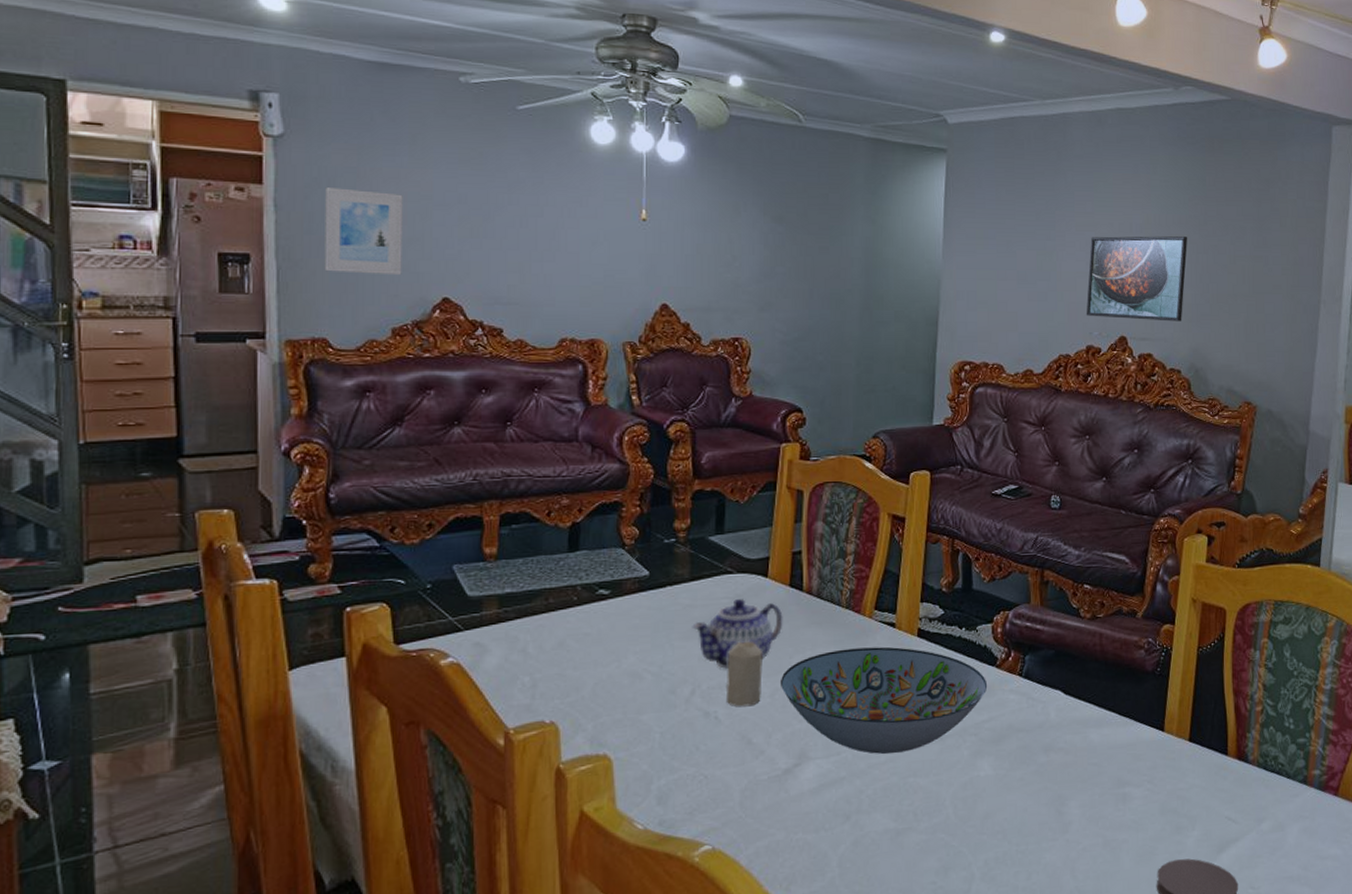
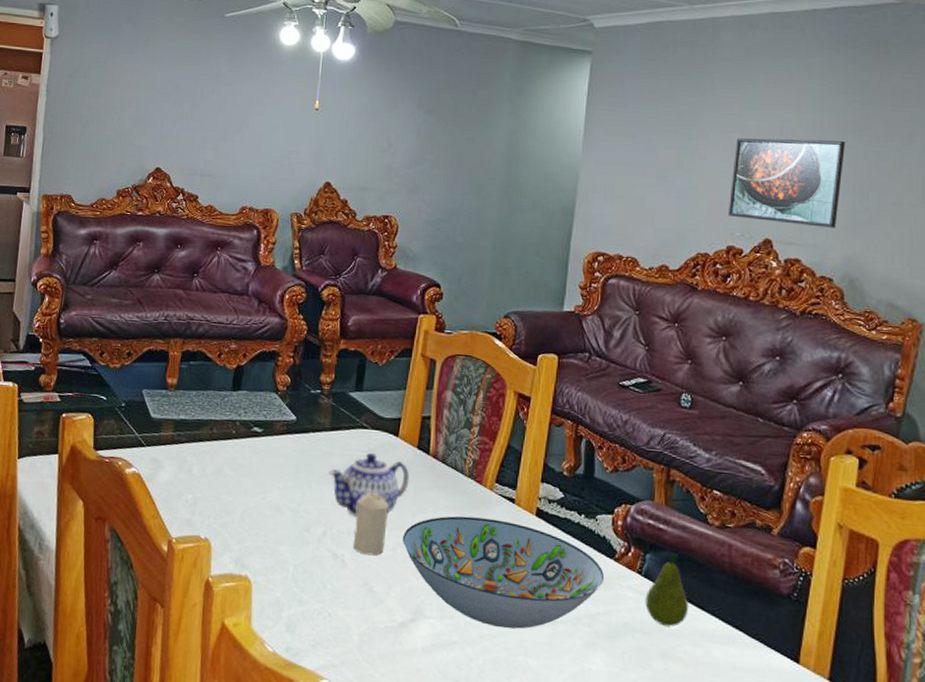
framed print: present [324,187,403,276] -> none [75,77,135,148]
fruit: none [1027,650,1066,722] -> present [645,552,688,628]

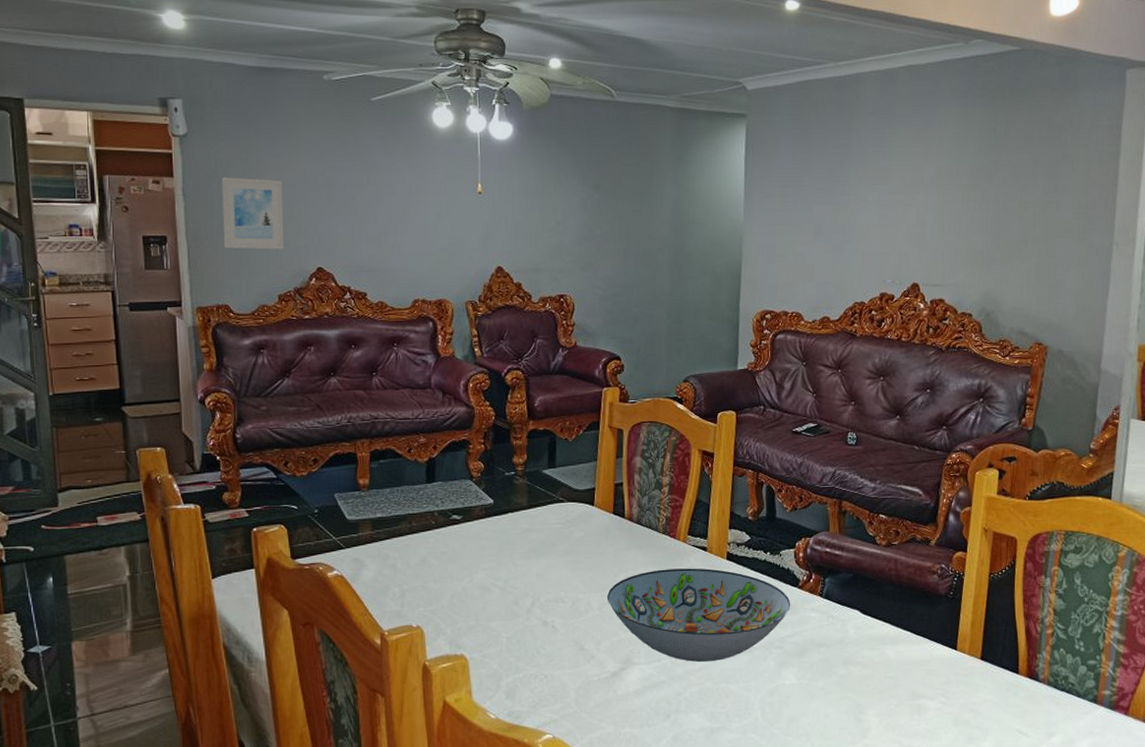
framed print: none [75,77,135,148] -> present [222,177,284,250]
teapot: present [328,453,410,518] -> none [531,524,608,586]
candle: present [353,493,389,556] -> none [561,561,592,618]
fruit: present [645,552,688,628] -> none [827,573,864,638]
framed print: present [728,138,845,228] -> none [879,186,978,268]

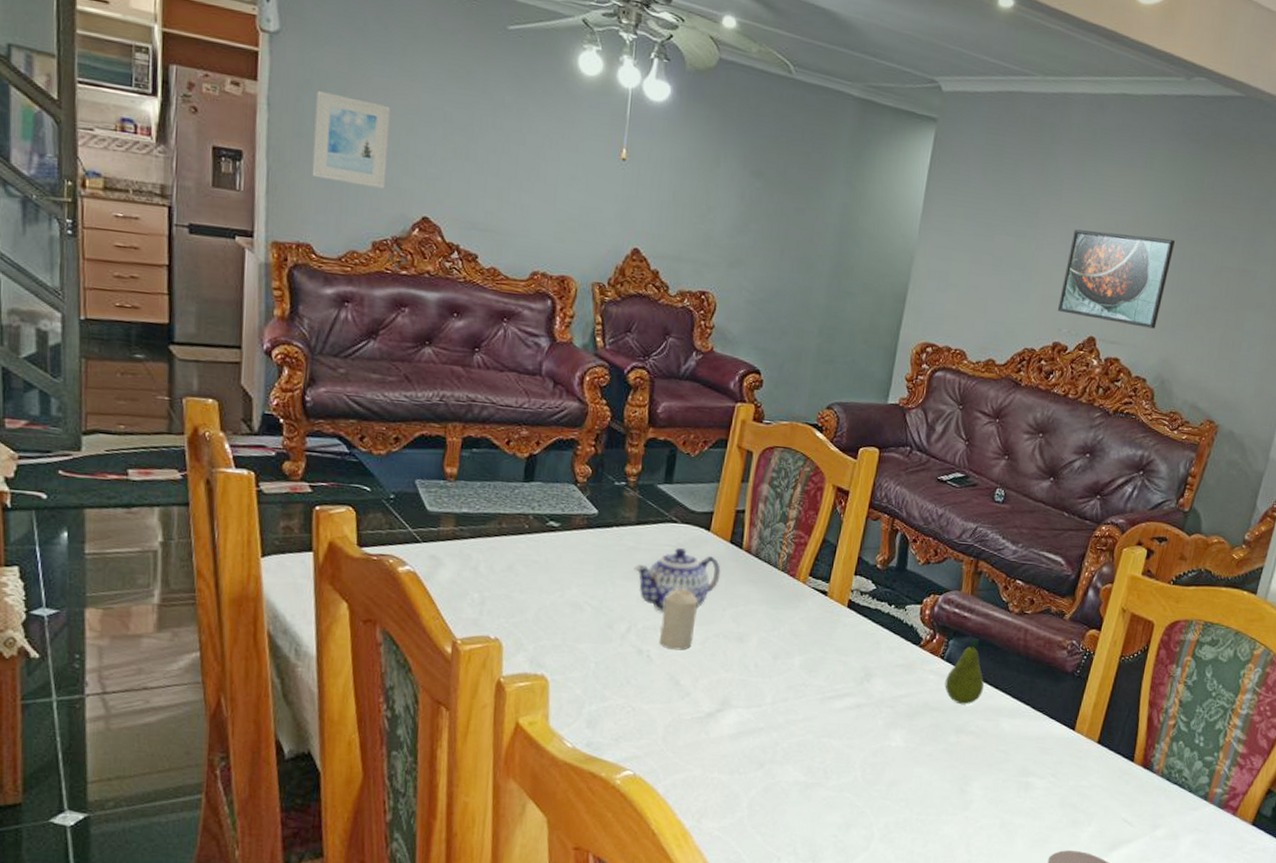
teapot: none [531,524,608,586] -> present [633,548,721,613]
candle: none [561,561,592,618] -> present [660,588,698,650]
decorative bowl: present [607,568,791,663] -> none [712,609,910,714]
fruit: none [827,573,864,638] -> present [945,638,984,705]
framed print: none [879,186,978,268] -> present [1057,229,1175,329]

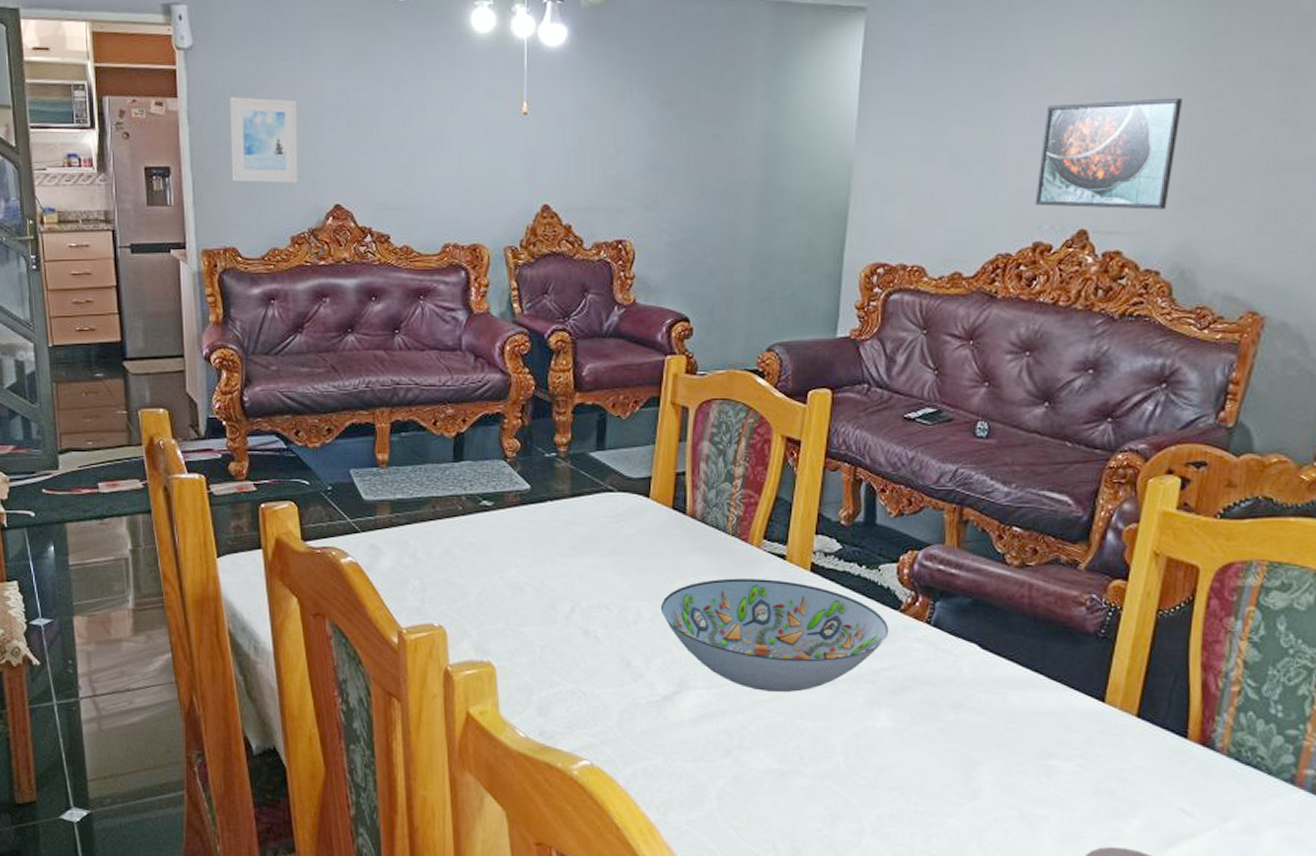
teapot: present [633,548,721,613] -> none [572,519,665,590]
candle: present [660,588,698,650] -> none [606,562,643,629]
decorative bowl: none [712,609,910,714] -> present [661,578,889,693]
fruit: present [945,638,984,705] -> none [935,598,983,677]

